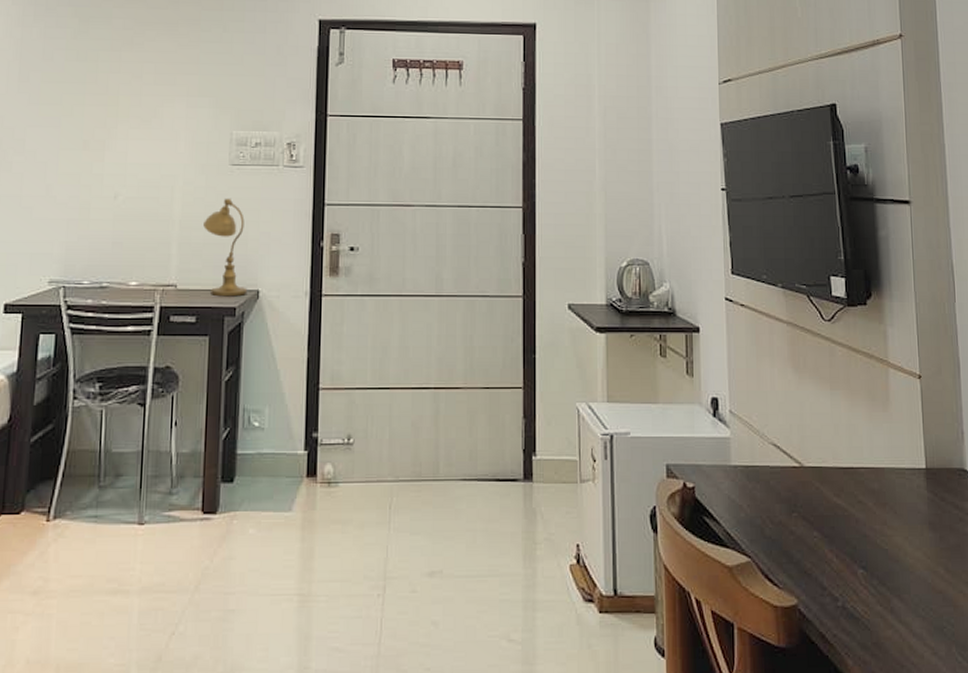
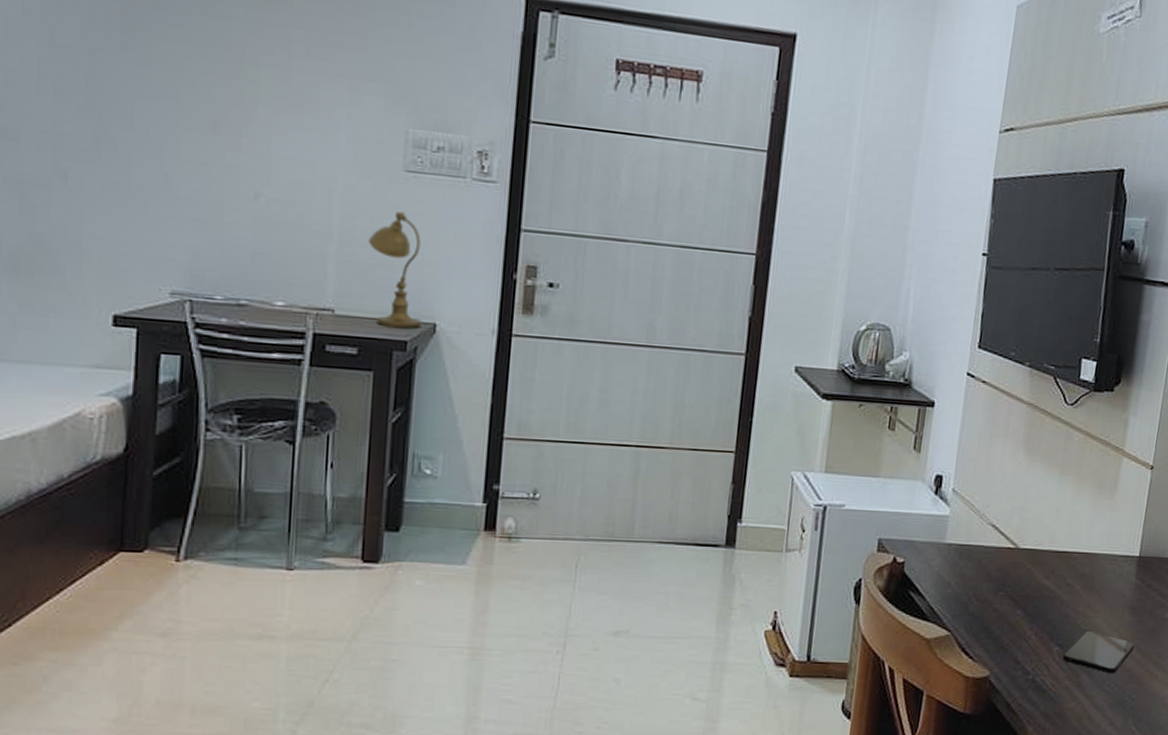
phone: none [869,550,942,597] -> present [1063,630,1135,674]

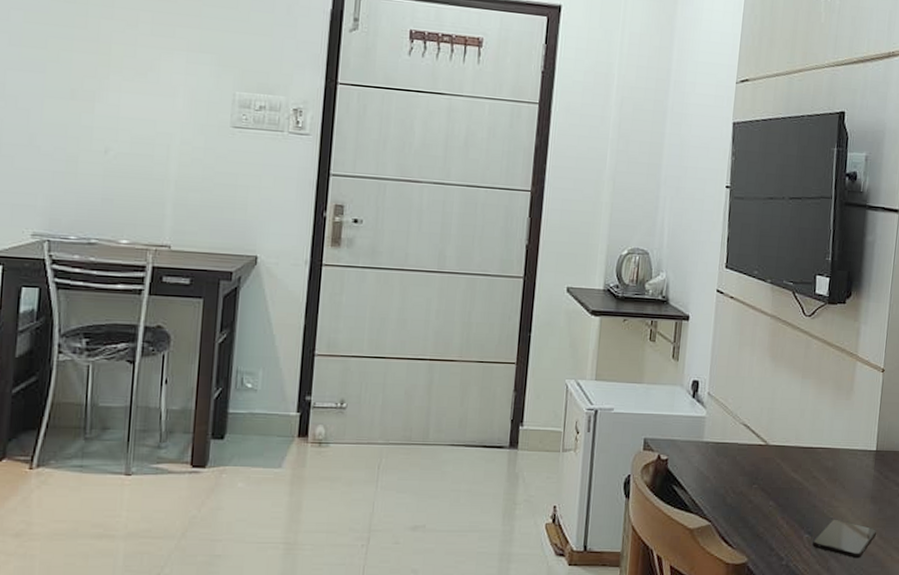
desk lamp: present [369,211,422,330] -> none [201,161,245,262]

